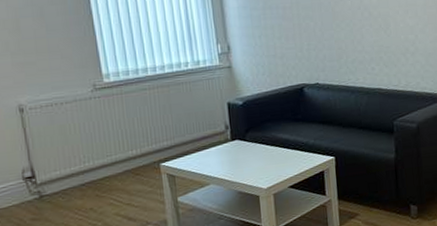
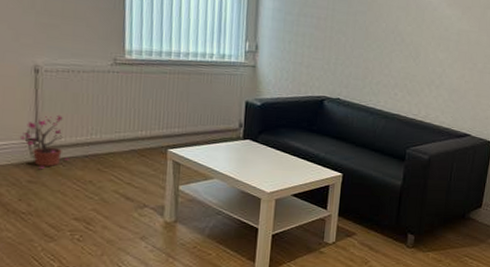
potted plant: none [16,149,67,206] -> present [19,114,69,170]

